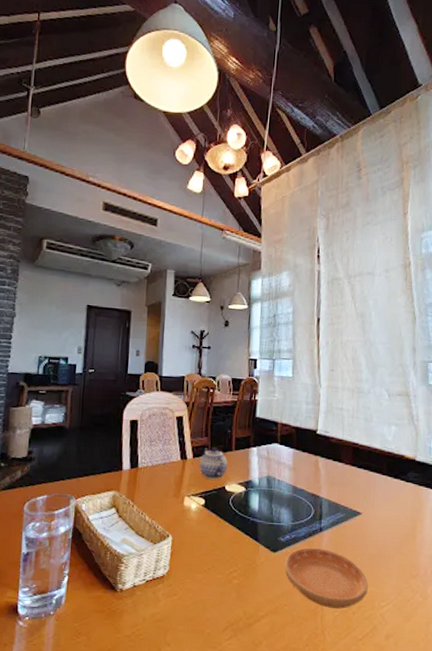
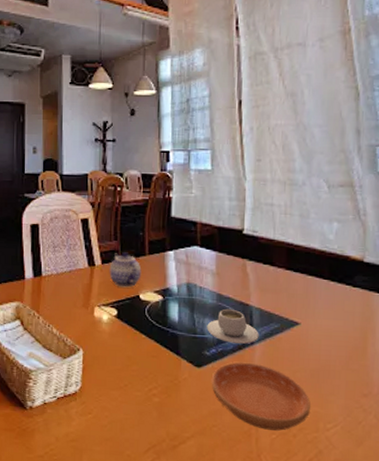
teacup: none [282,499,327,531] -> present [207,308,259,344]

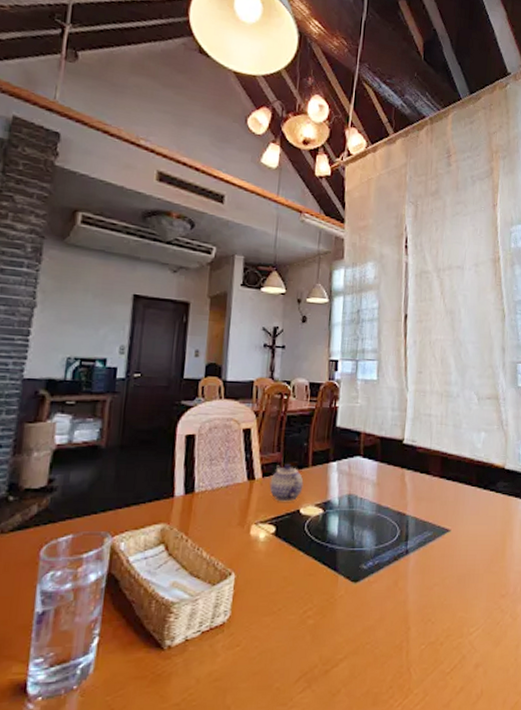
teacup: present [207,308,259,344] -> none [365,519,414,554]
saucer: present [211,362,310,431] -> none [366,573,457,641]

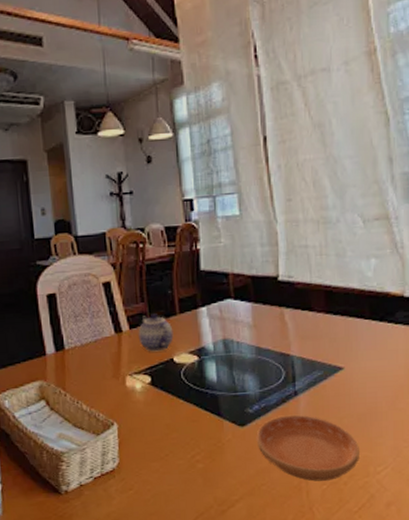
saucer: none [366,573,457,641] -> present [256,414,359,481]

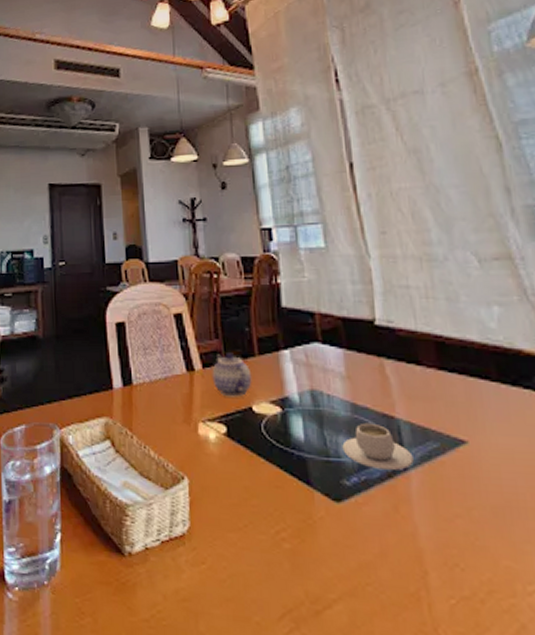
teacup: none [247,361,302,397] -> present [342,423,414,470]
saucer: present [256,414,359,481] -> none [356,494,500,594]

